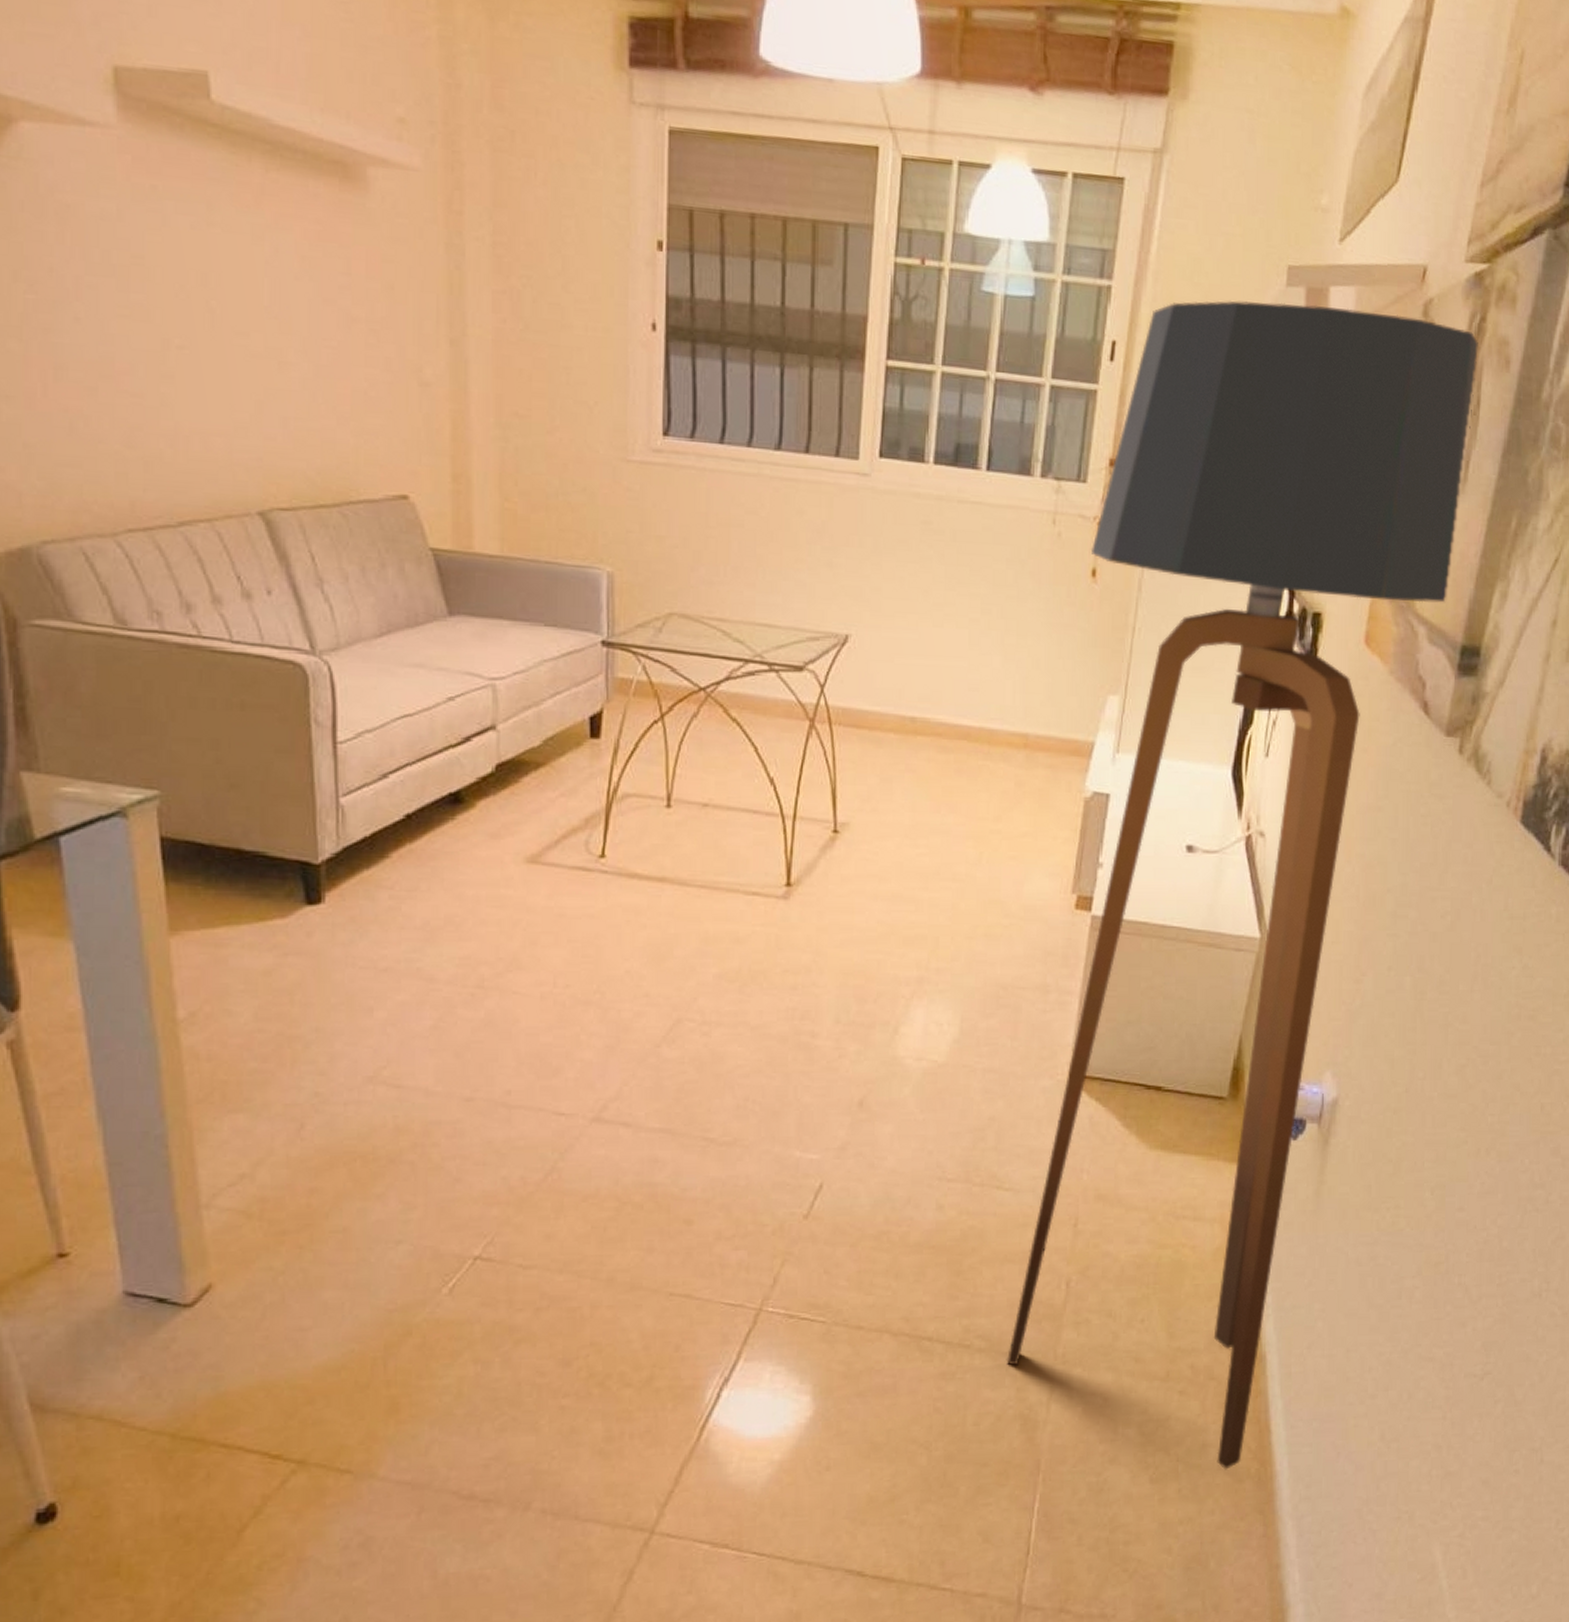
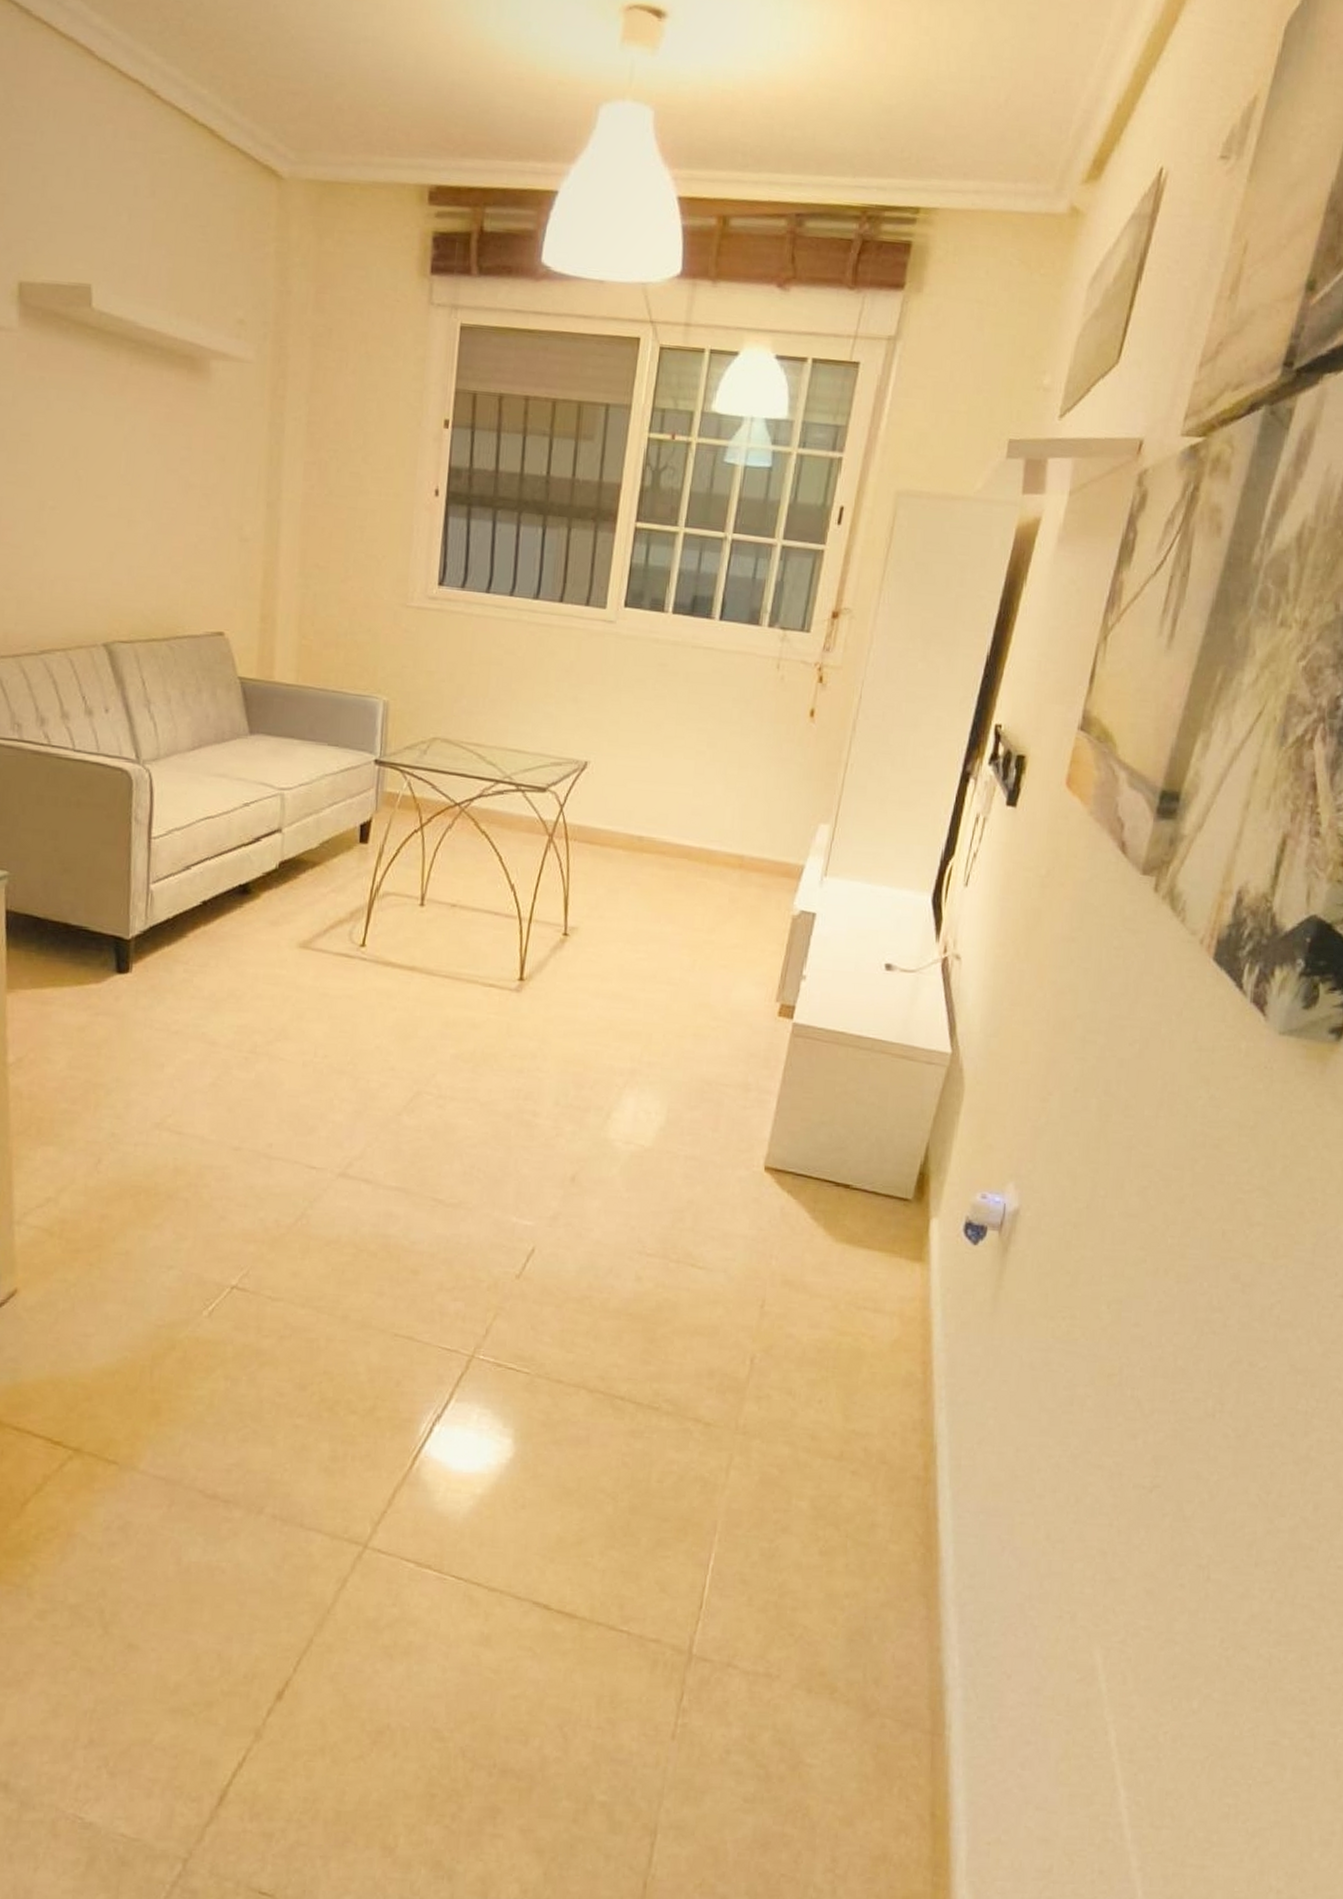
floor lamp: present [1006,300,1478,1470] -> none [691,470,1191,1551]

